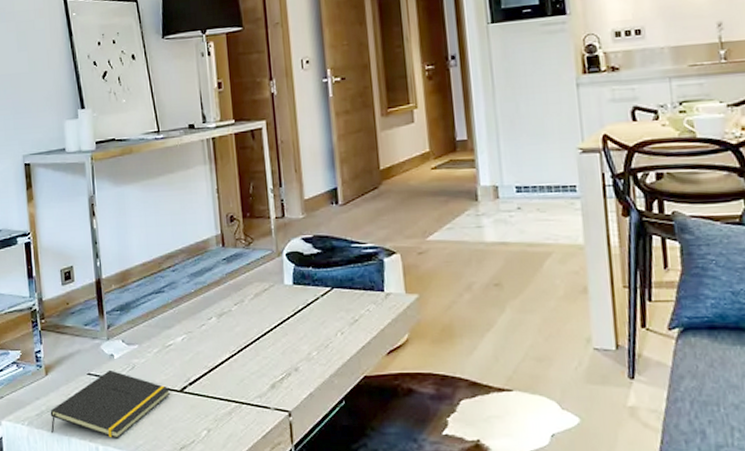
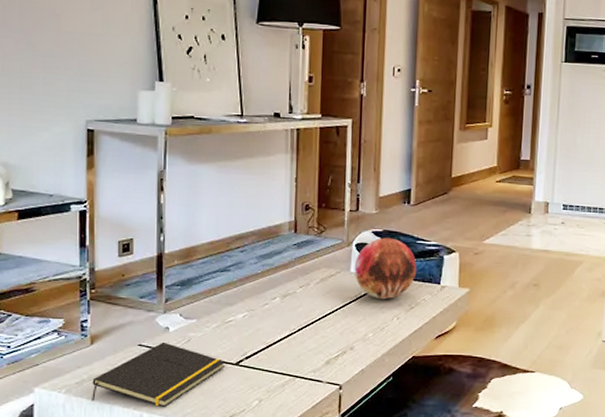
decorative orb: none [287,243,356,313] -> present [354,237,417,300]

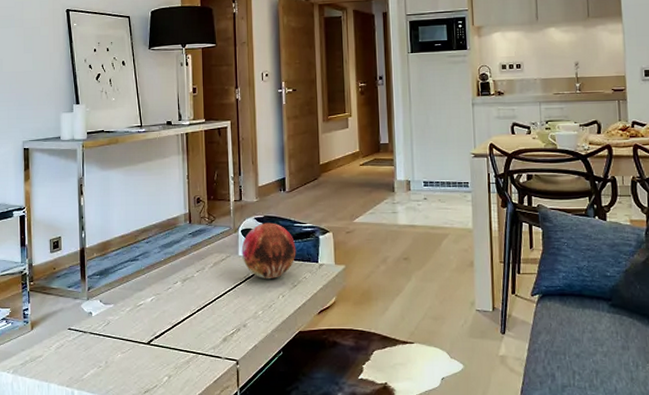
notepad: present [92,341,226,408] -> none [33,325,139,385]

